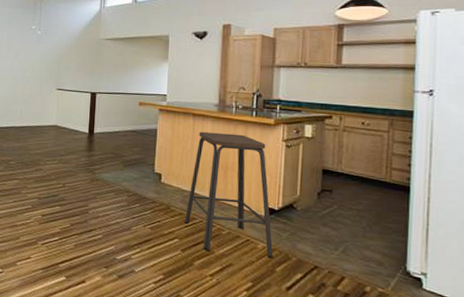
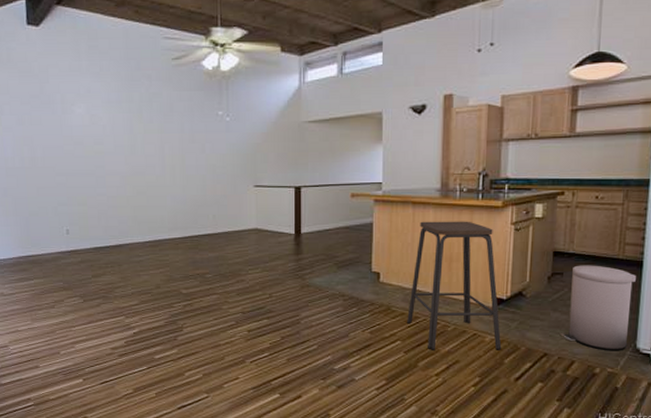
pedal bin: none [329,184,404,272] -> present [559,265,636,351]

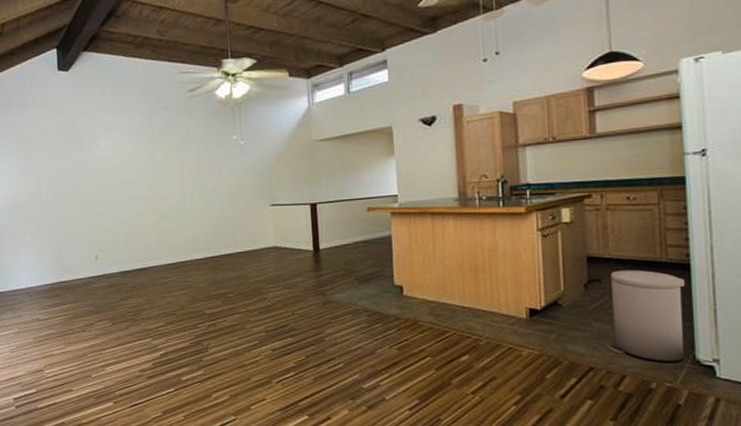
bar stool: present [407,221,502,350] -> none [435,229,541,366]

